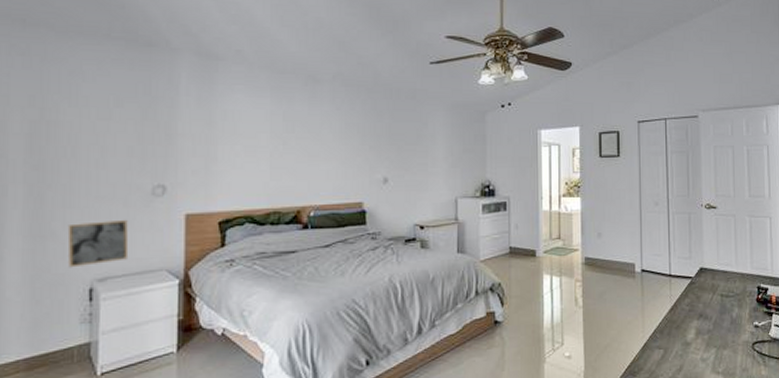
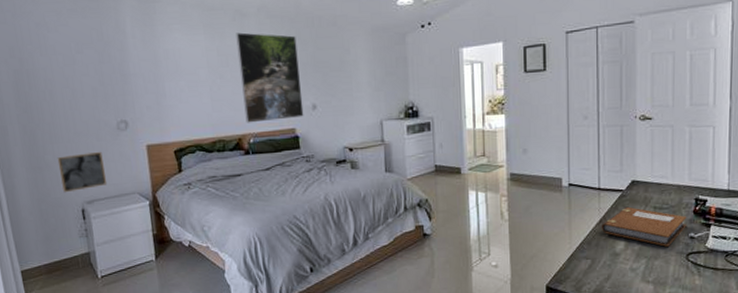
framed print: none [306,98,373,194] -> present [236,32,304,123]
notebook: none [672,295,751,336] -> present [601,207,687,247]

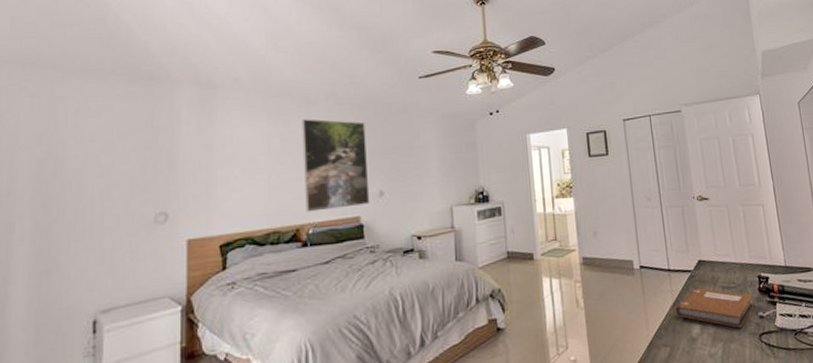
wall art: present [57,151,108,193] -> none [71,248,132,301]

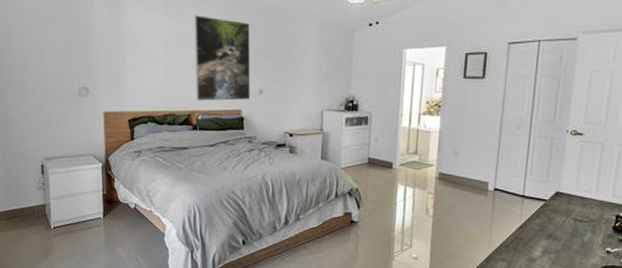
notebook: present [675,288,755,328] -> none [520,217,606,258]

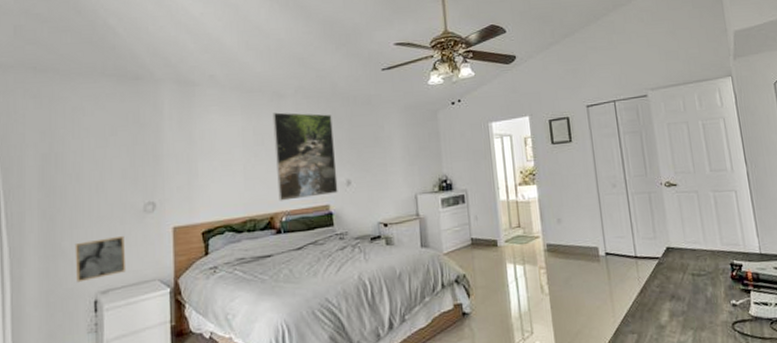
wall art: none [23,113,66,148] -> present [75,235,127,283]

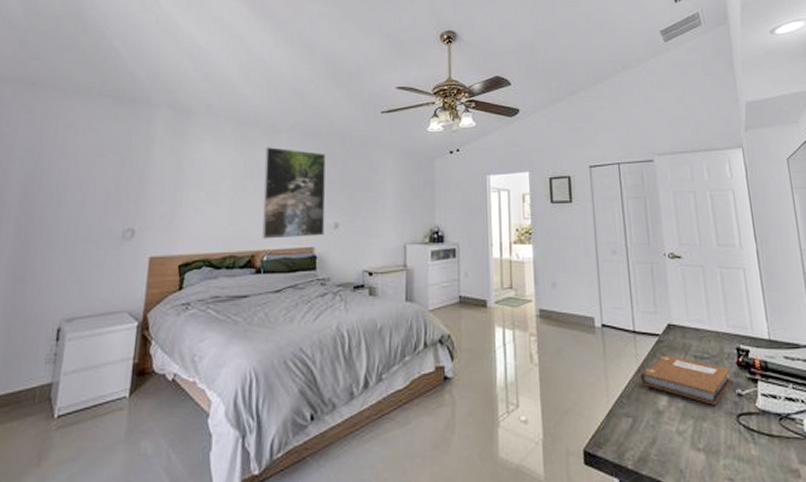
wall art: present [75,235,127,283] -> none [42,261,98,308]
notebook: none [642,275,727,316] -> present [639,355,732,405]

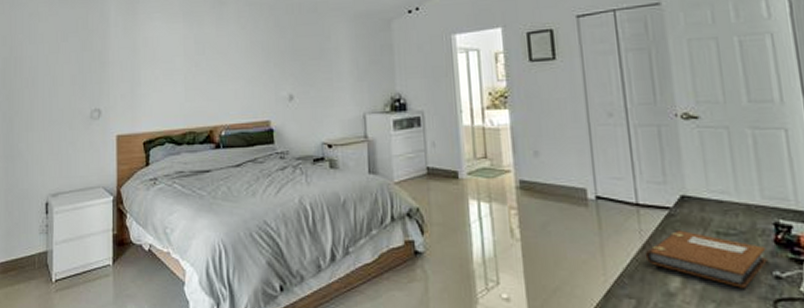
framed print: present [262,147,326,239] -> none [214,20,280,114]

